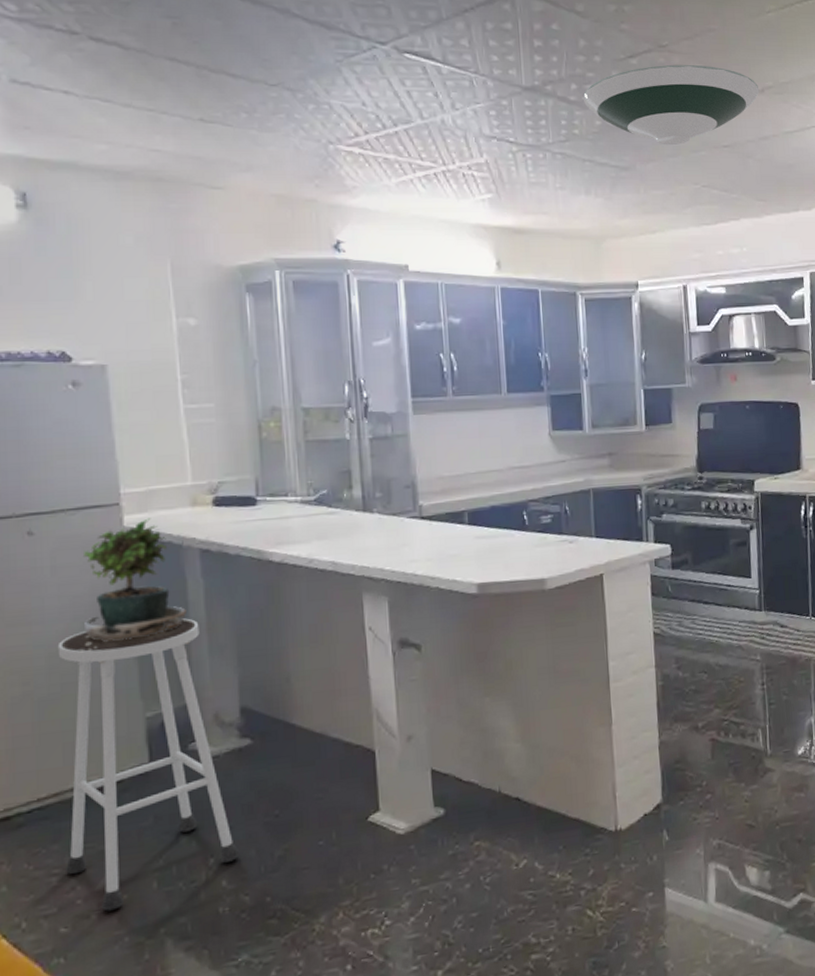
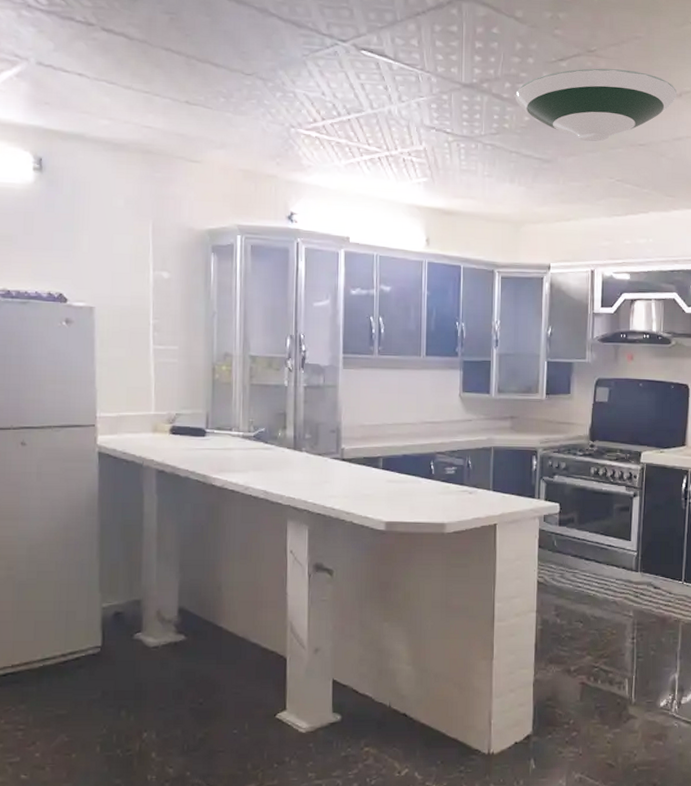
stool: present [57,618,240,912] -> none [29,527,168,766]
potted plant: present [81,518,186,652] -> none [55,439,141,547]

